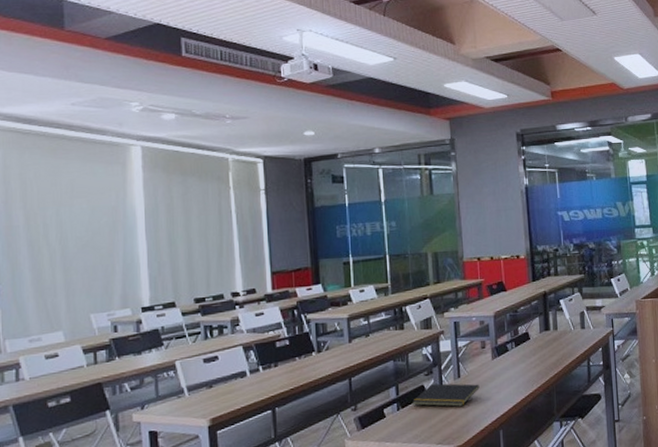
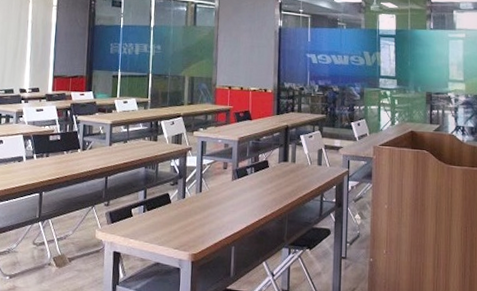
notepad: present [412,383,480,407] -> none [157,194,218,219]

